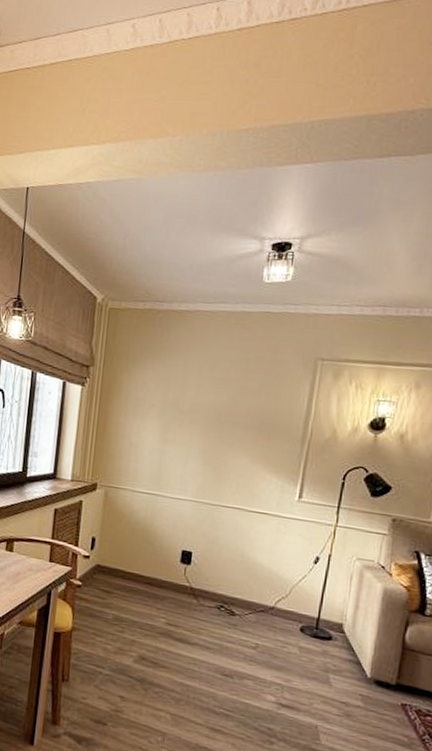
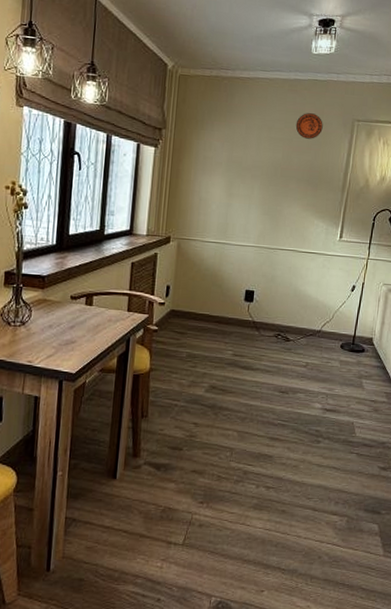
decorative plate: none [243,350,278,380] -> present [295,113,323,139]

